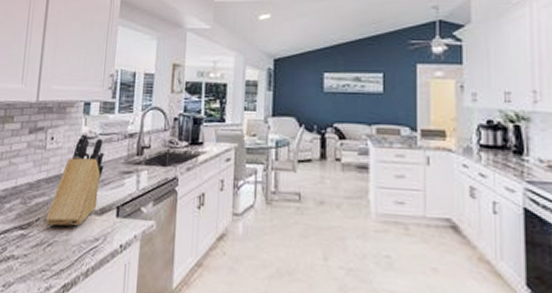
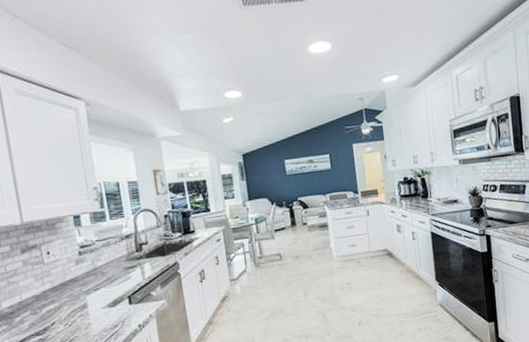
knife block: present [46,134,105,226] -> none [61,243,109,326]

